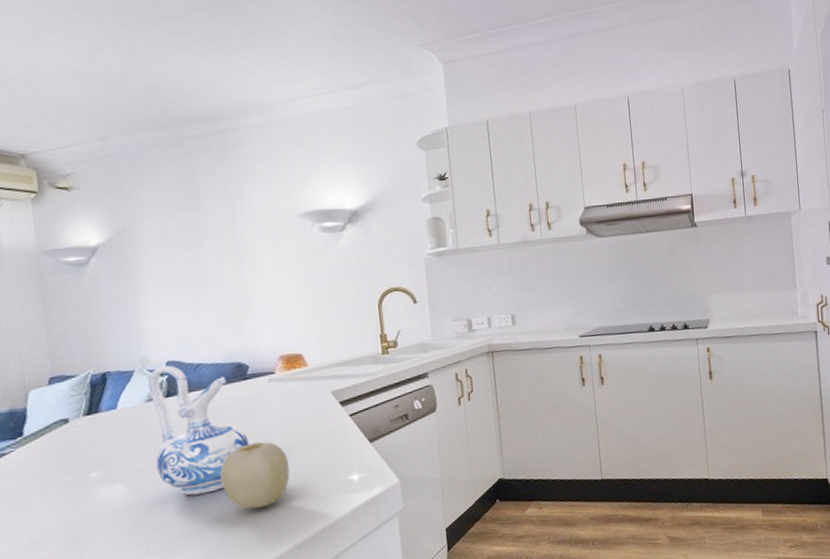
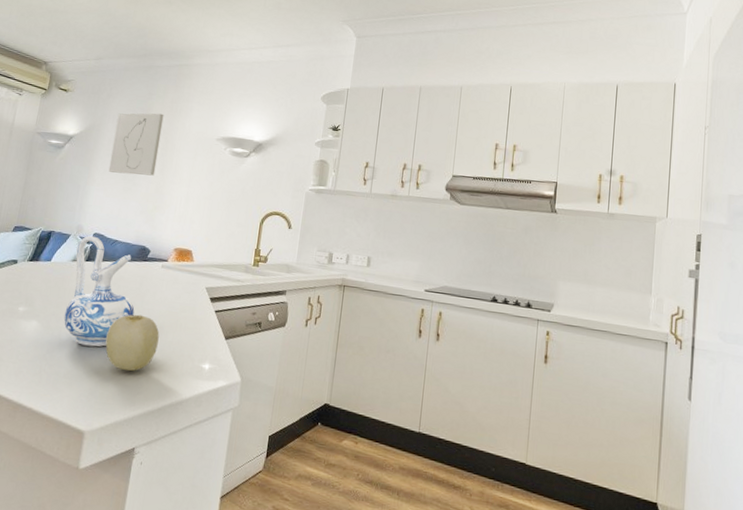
wall art: none [153,196,228,283] -> present [108,113,164,176]

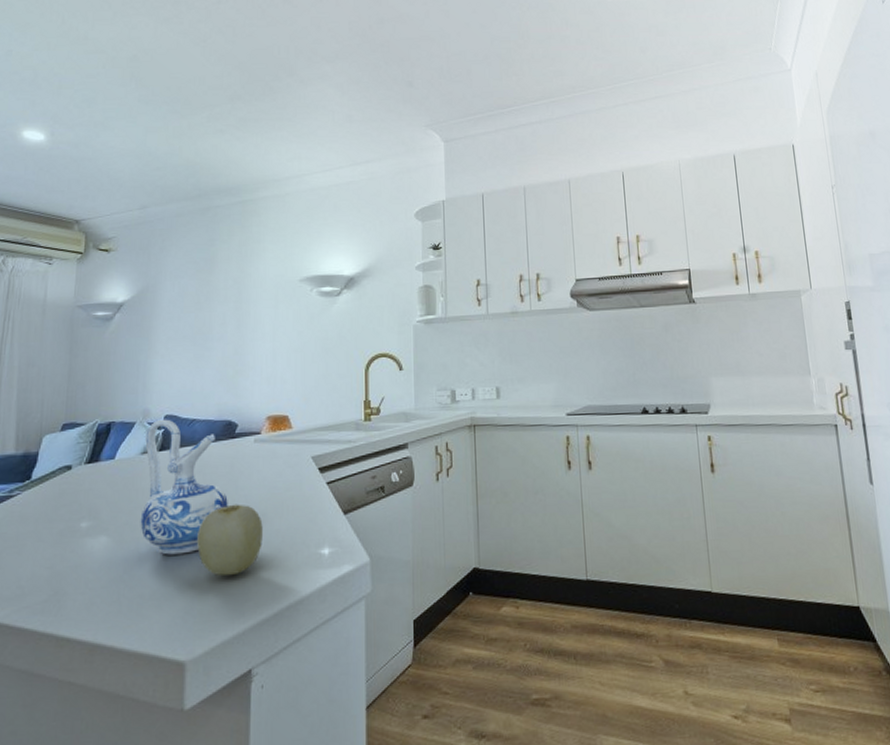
wall art: present [108,113,164,176] -> none [173,260,232,339]

